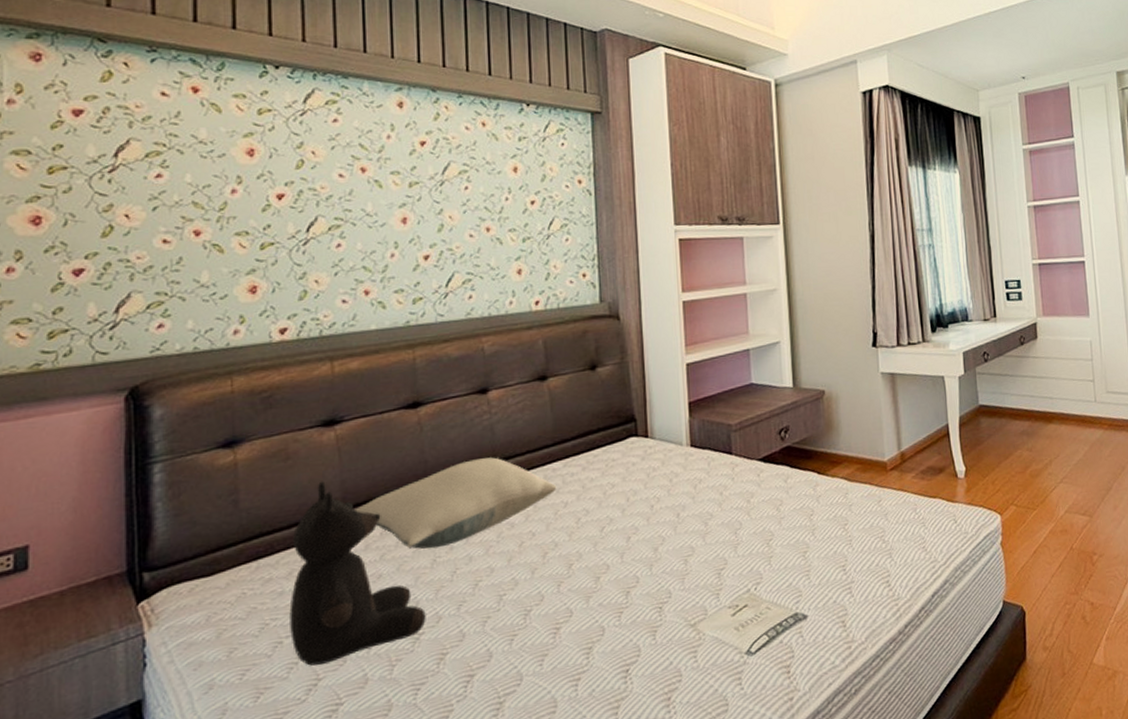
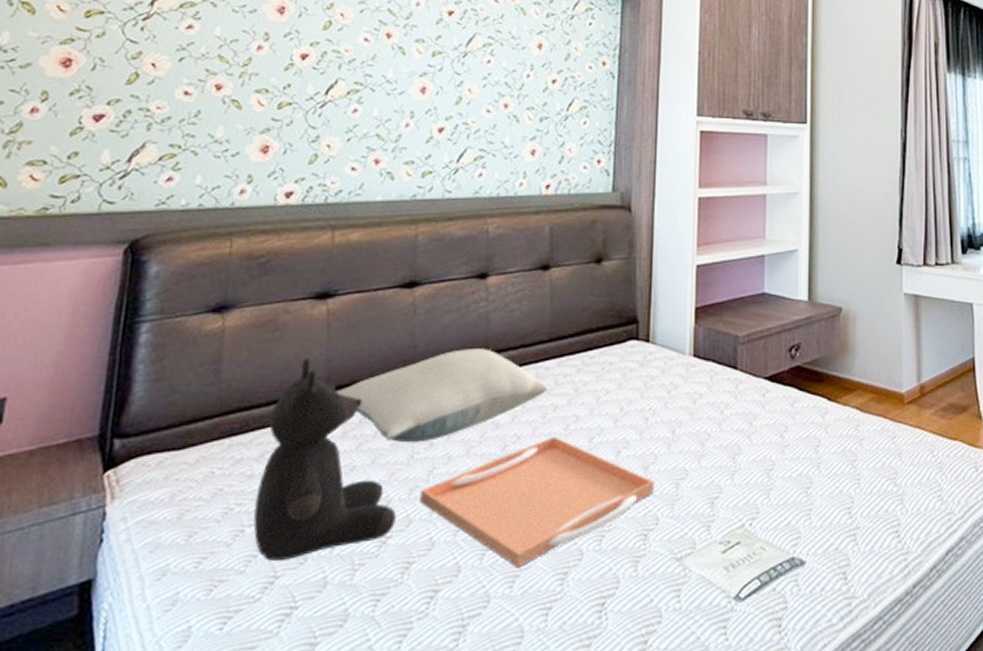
serving tray: none [446,529,665,649] -> present [419,436,655,568]

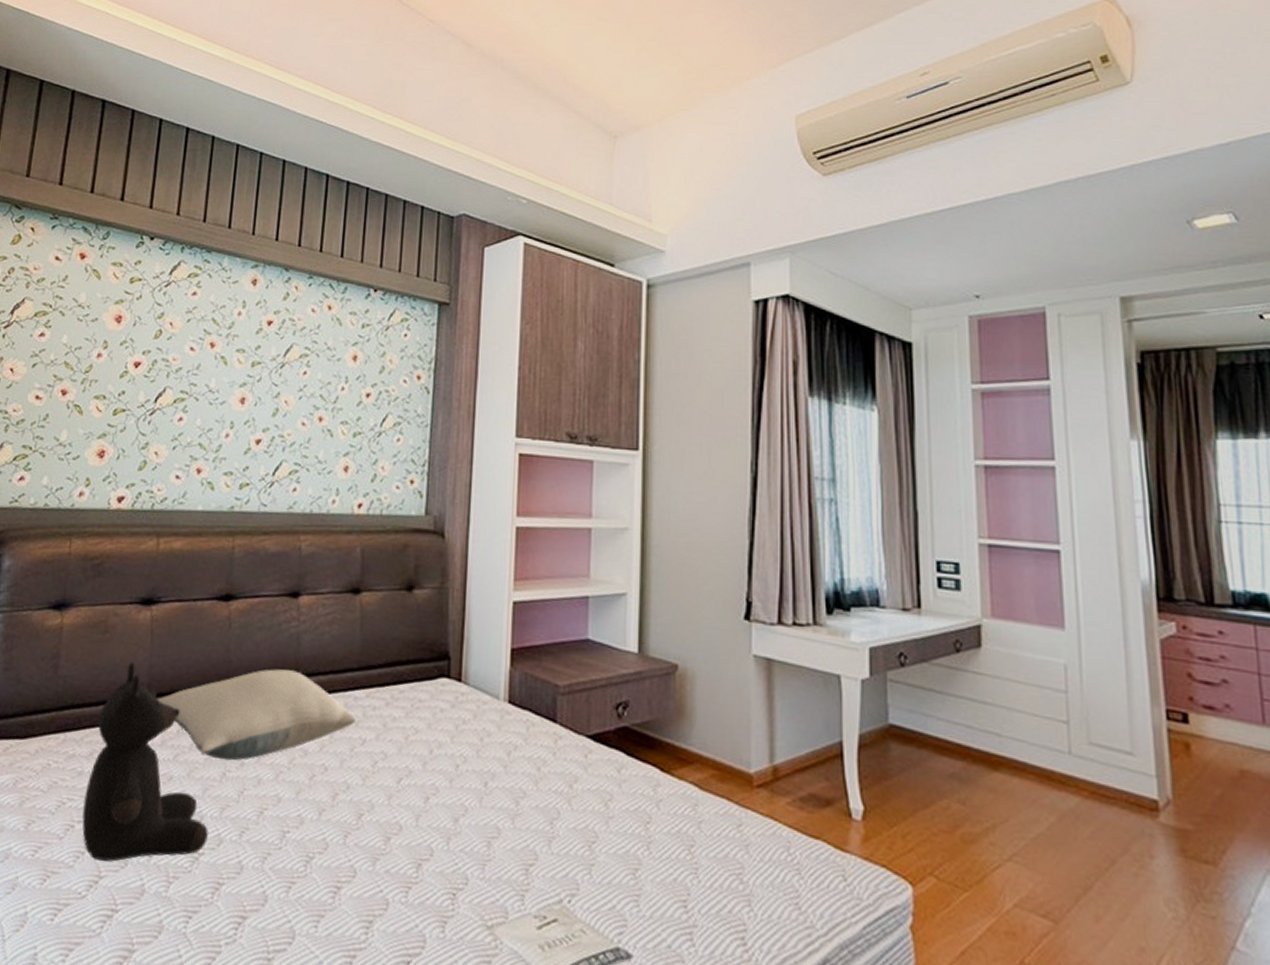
serving tray: present [419,436,655,568] -> none [230,772,465,908]

